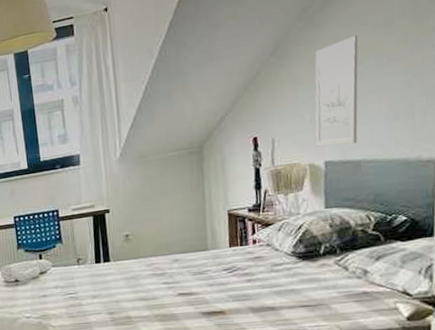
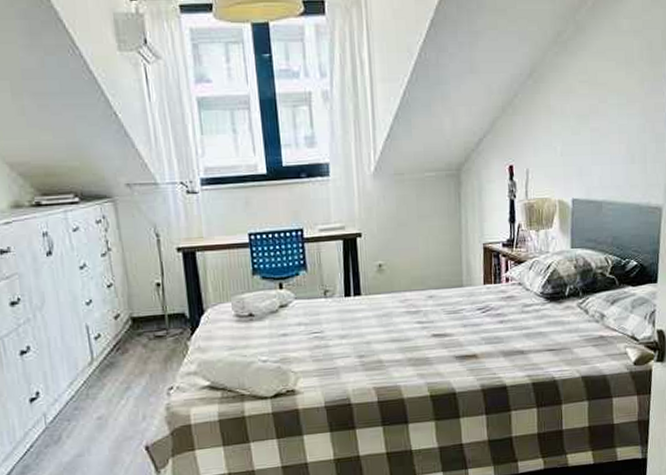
wall art: present [315,35,358,147] -> none [565,71,604,184]

